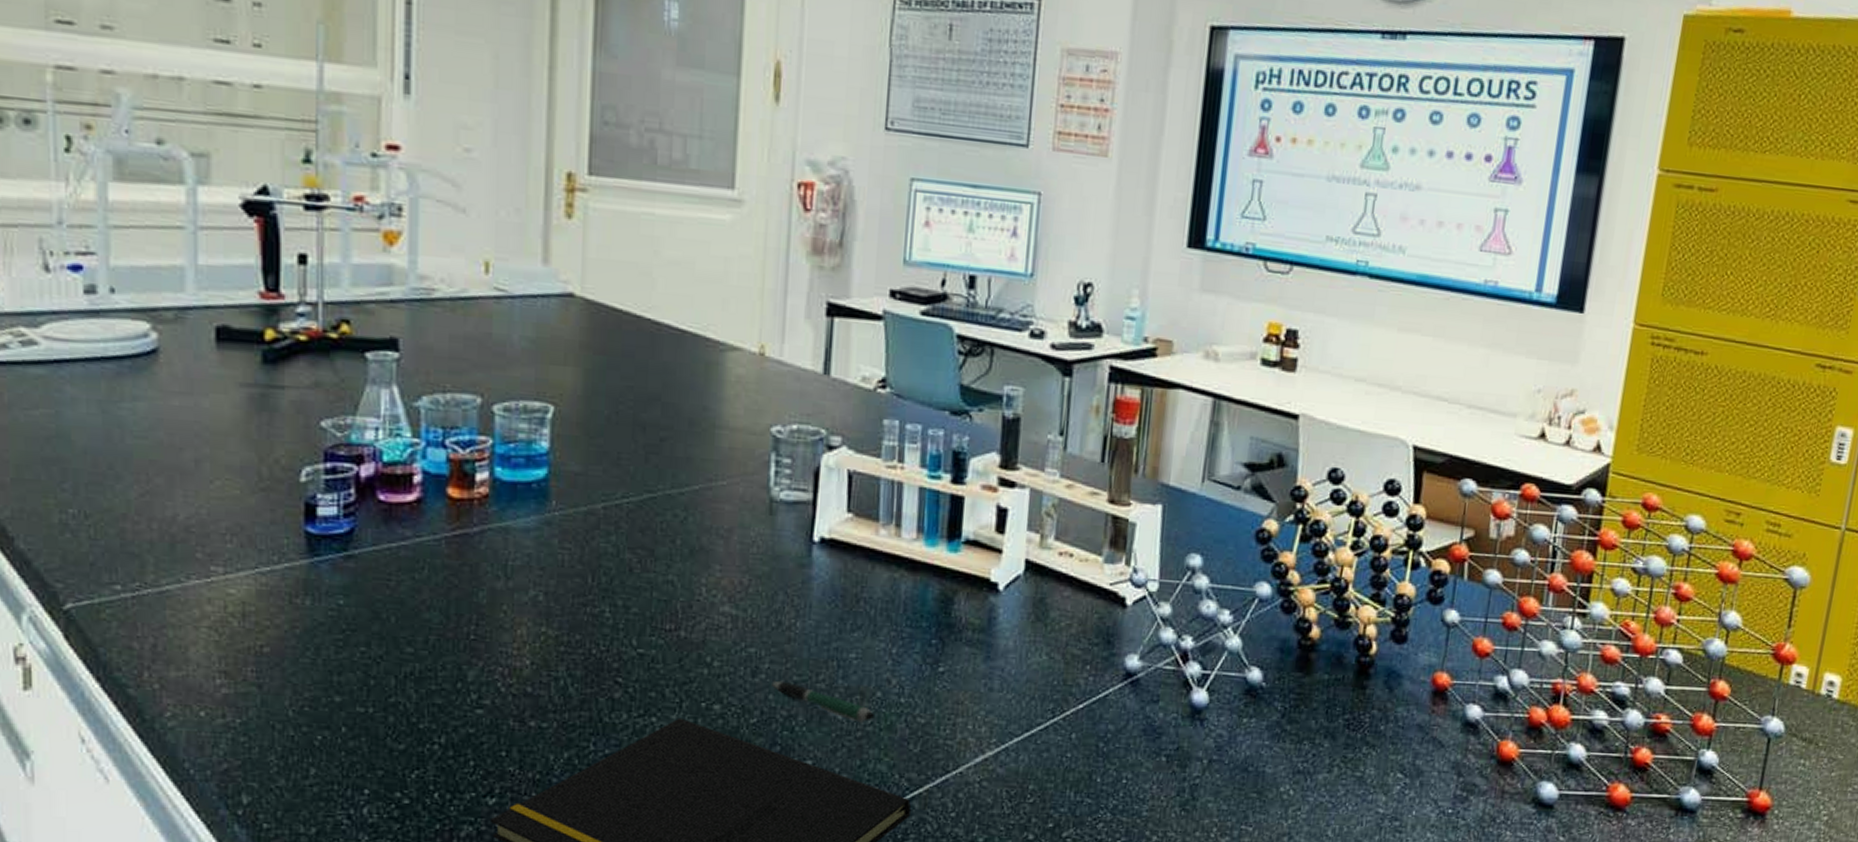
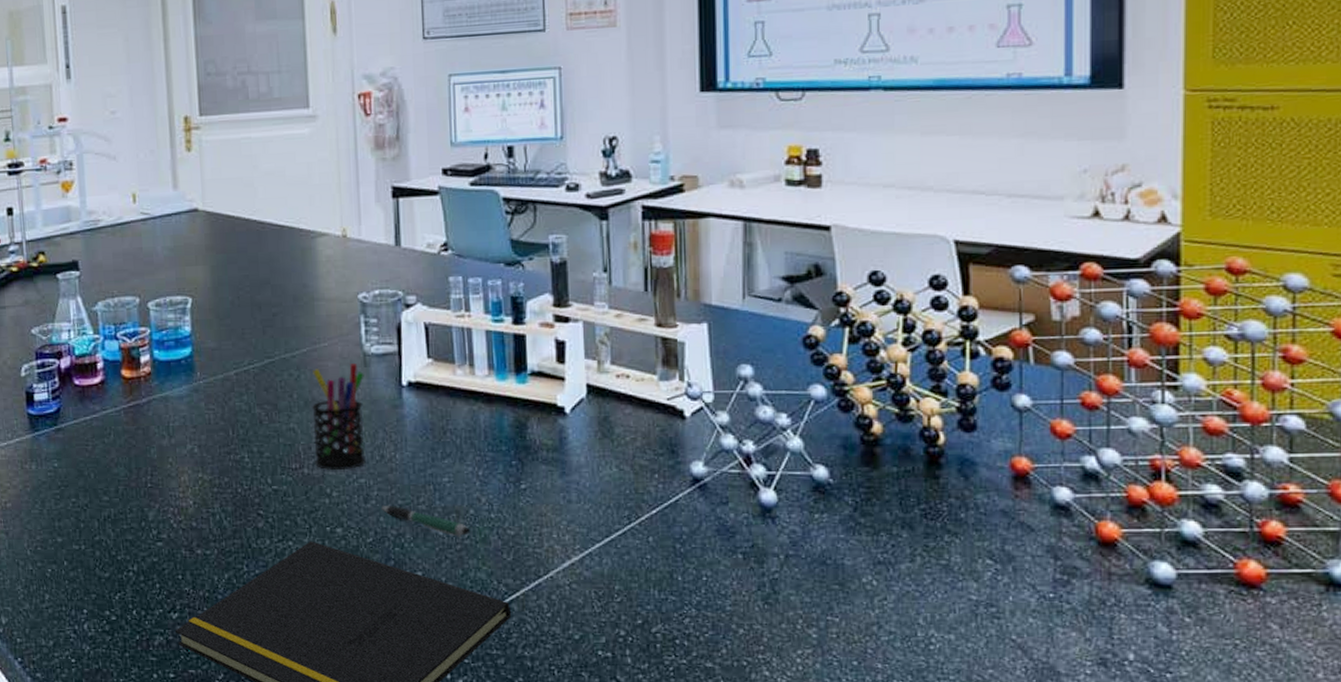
pen holder: none [695,508,768,636] -> present [312,362,366,470]

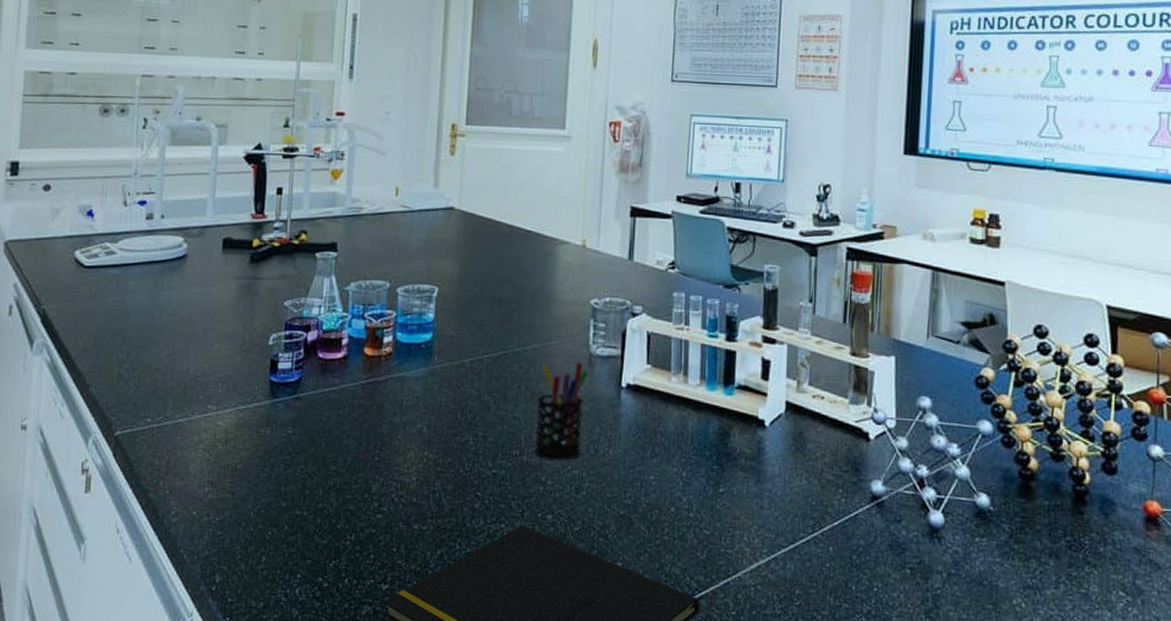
pen: present [381,505,470,537] -> none [591,497,669,533]

